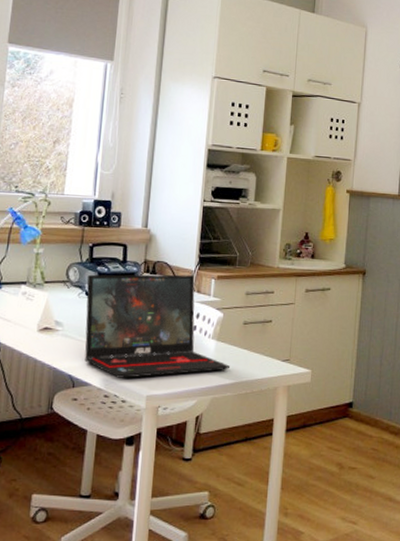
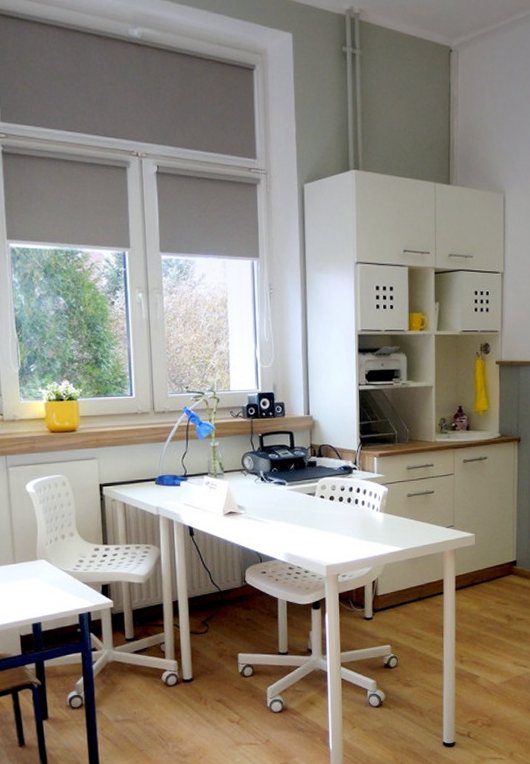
laptop: present [84,274,231,378] -> none [261,455,399,552]

